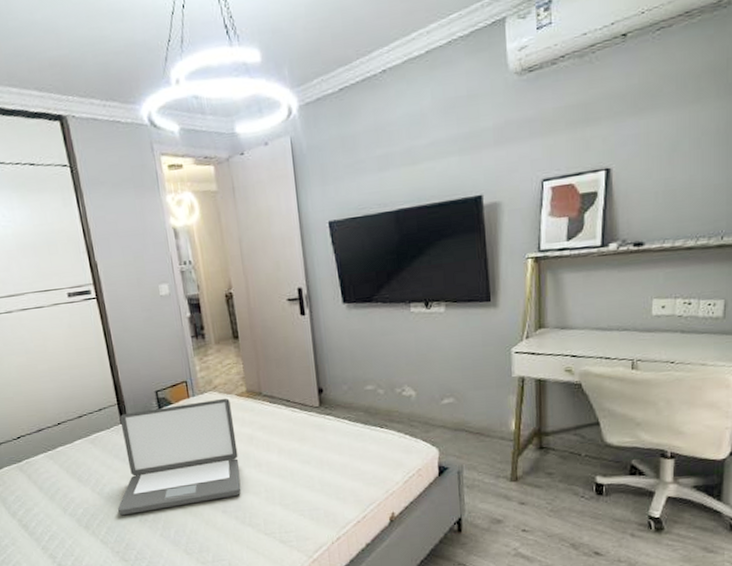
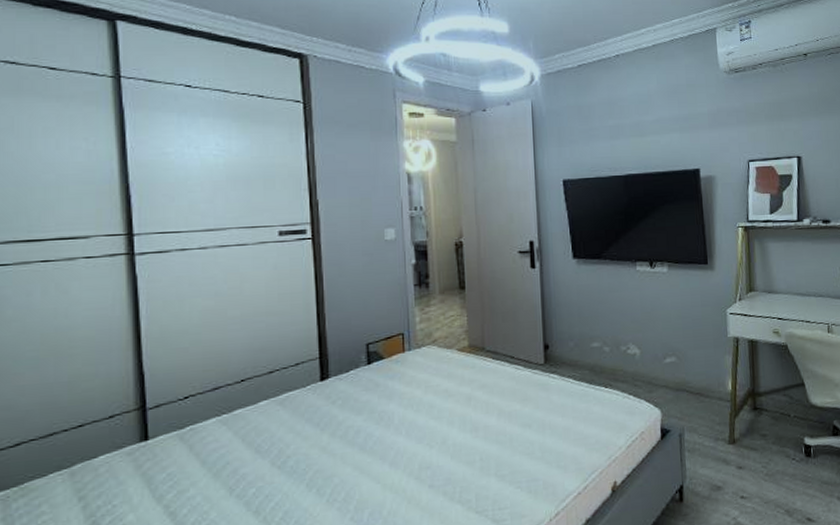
laptop: present [117,398,241,516] -> none [300,353,454,496]

